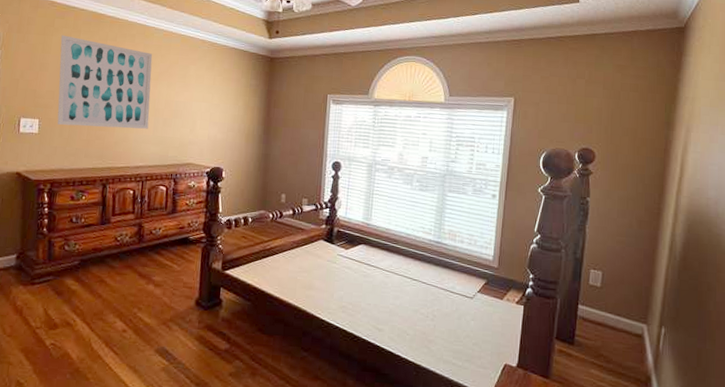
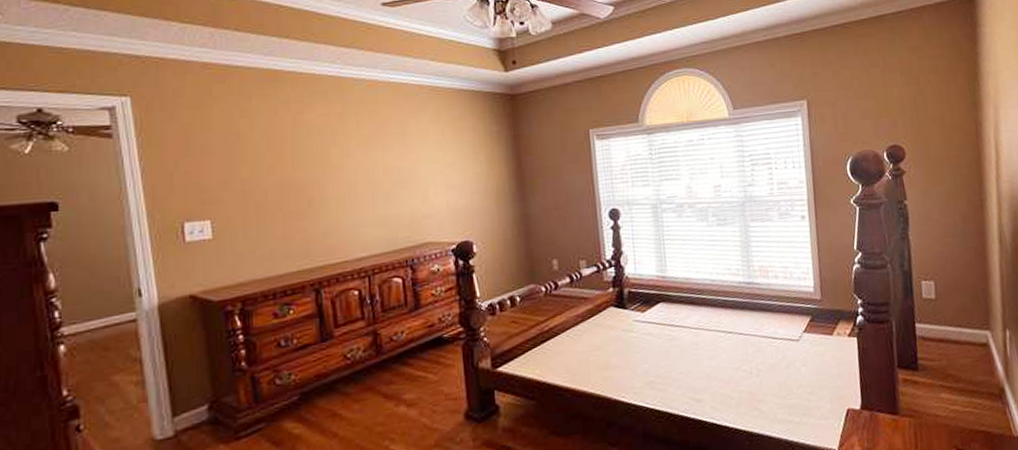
wall art: present [57,35,153,129] -> none [224,104,365,223]

